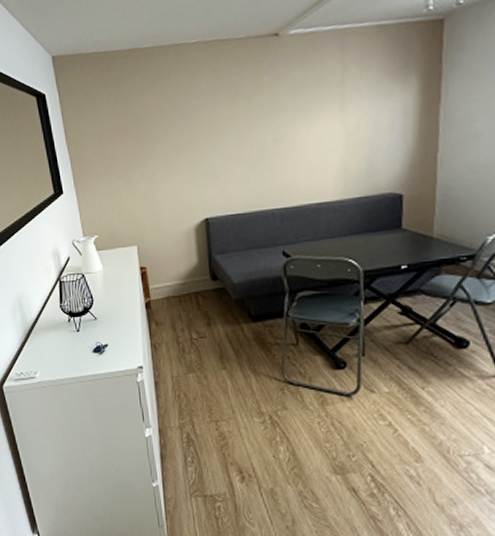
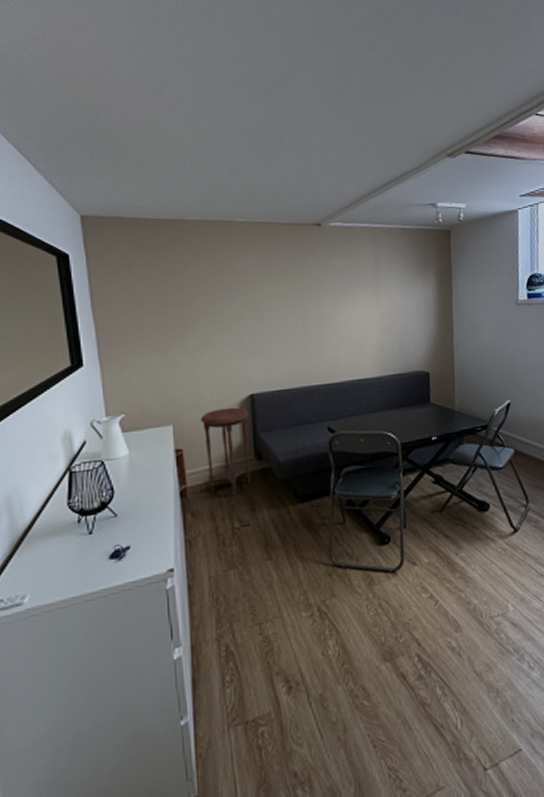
side table: none [160,230,207,311] -> present [200,407,252,496]

